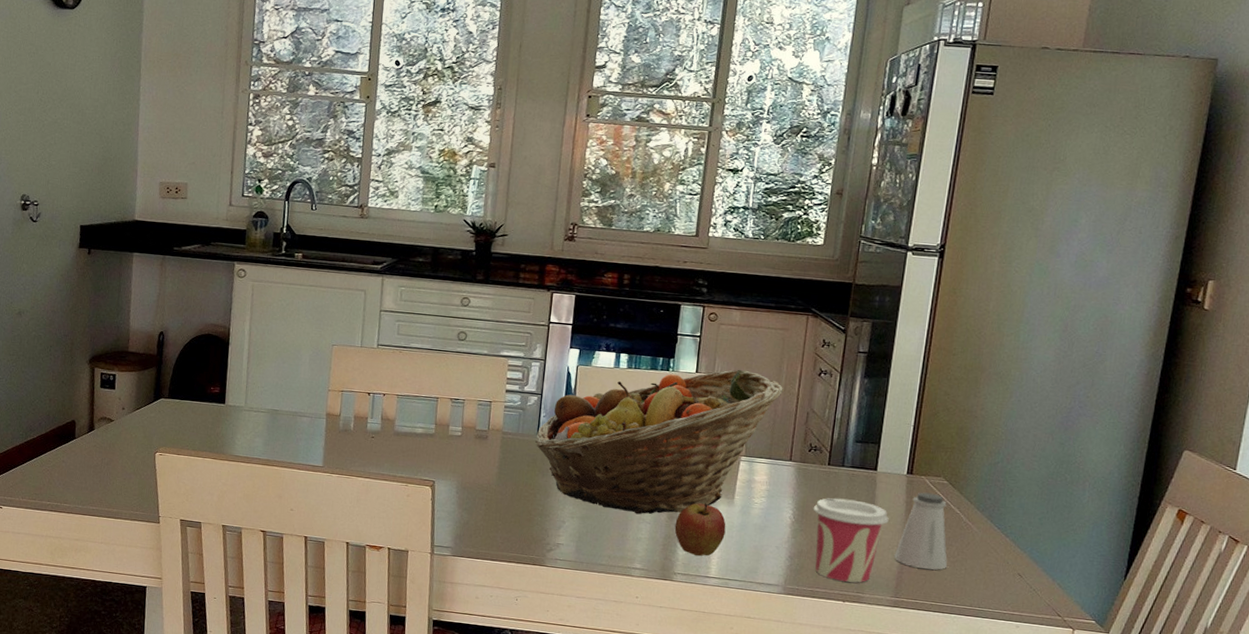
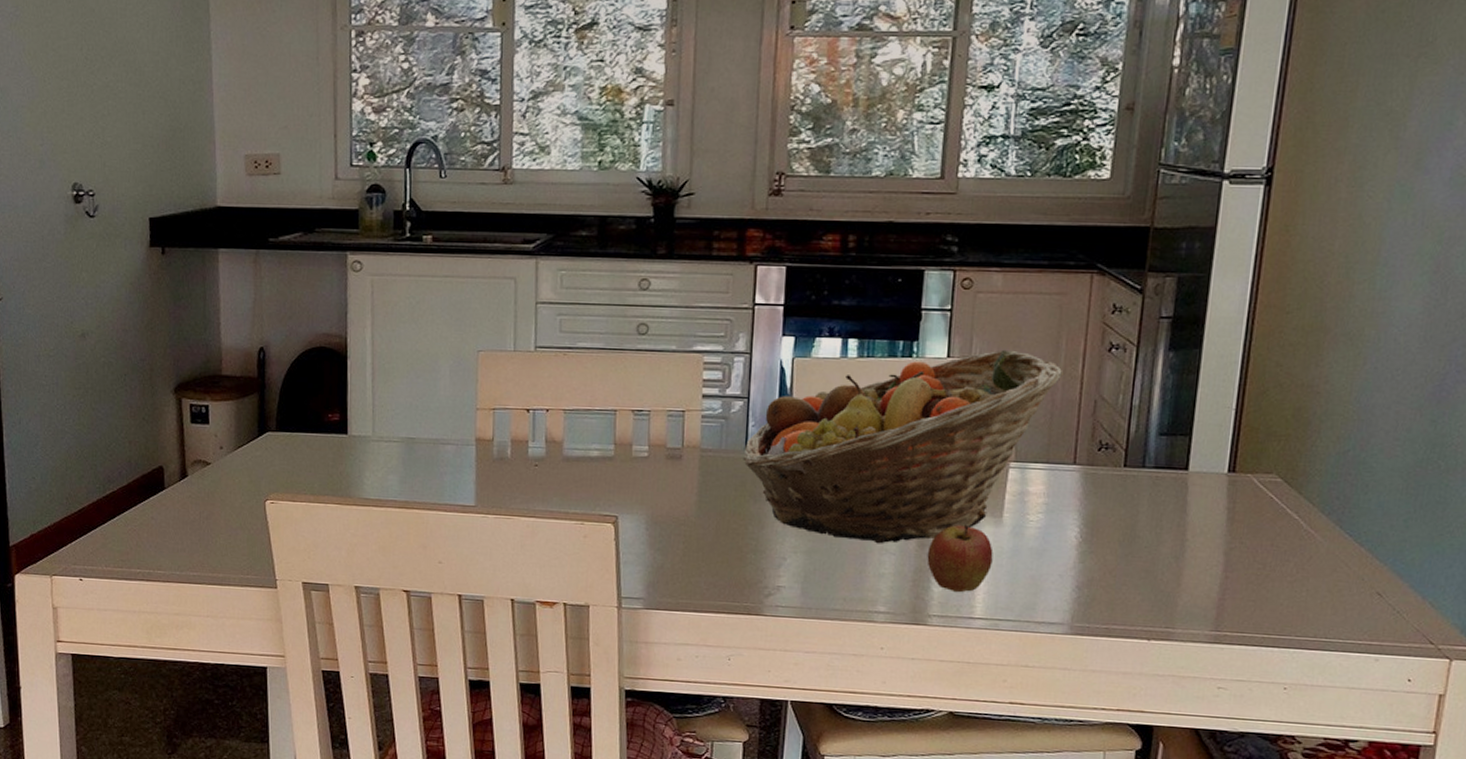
cup: present [813,498,889,583] -> none [1105,508,1206,615]
saltshaker: present [894,492,948,570] -> none [1213,494,1284,593]

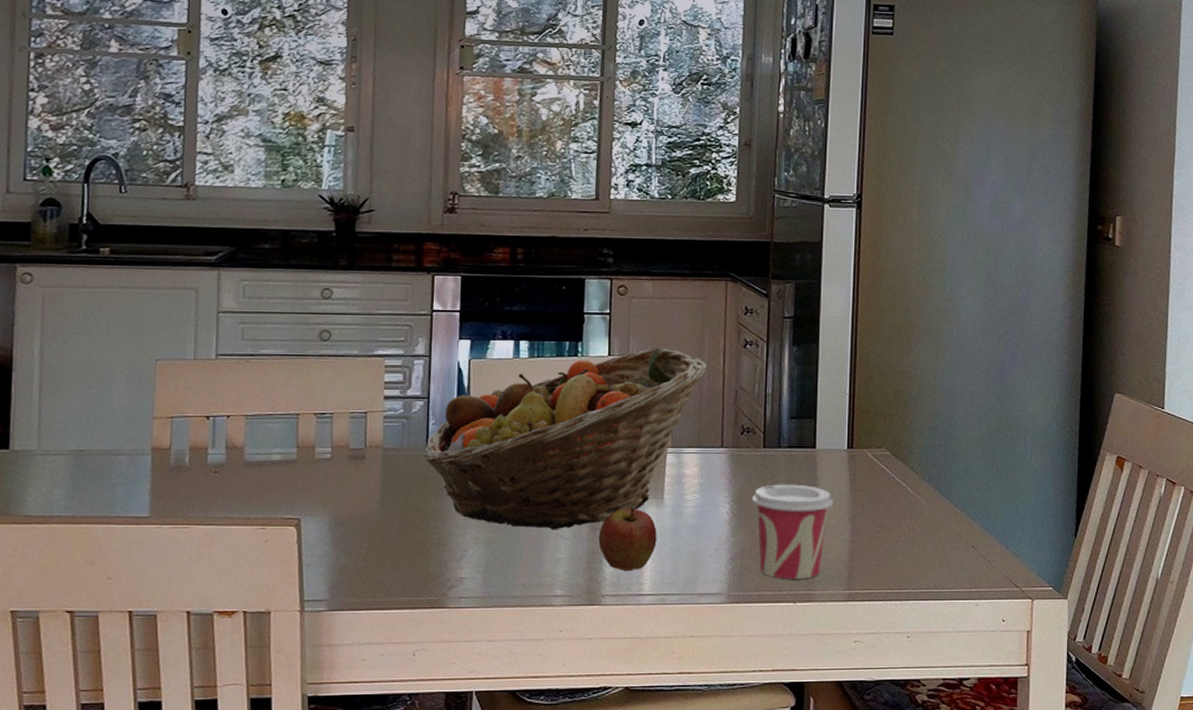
cup: none [1105,508,1206,615] -> present [751,484,834,579]

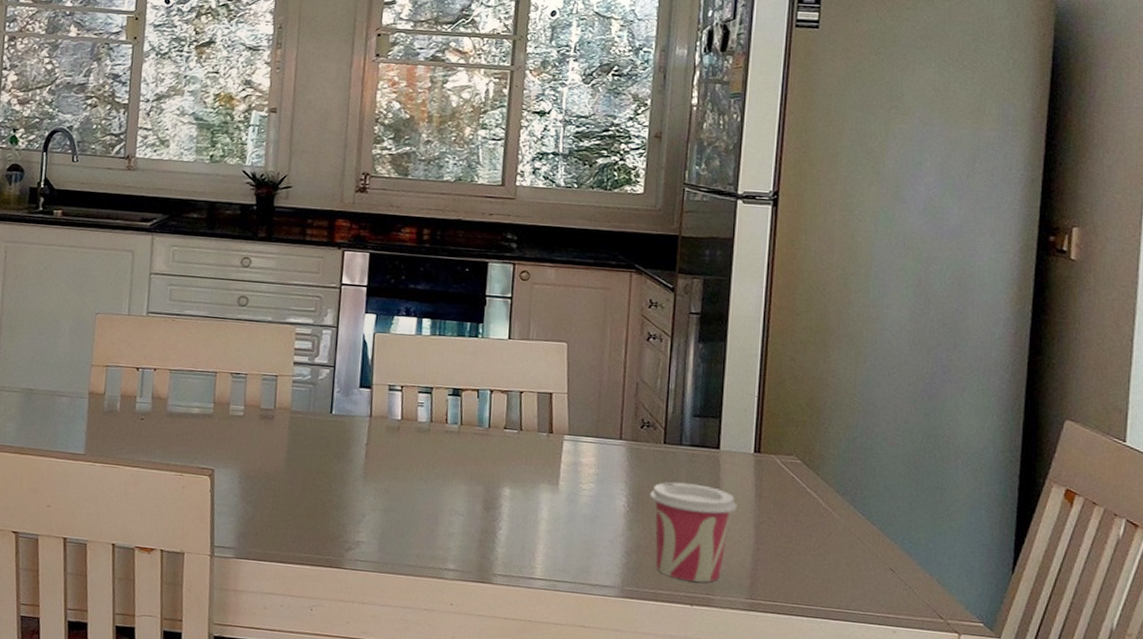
fruit basket: present [424,347,709,530] -> none [328,334,610,506]
fruit: present [598,507,657,572] -> none [492,490,551,554]

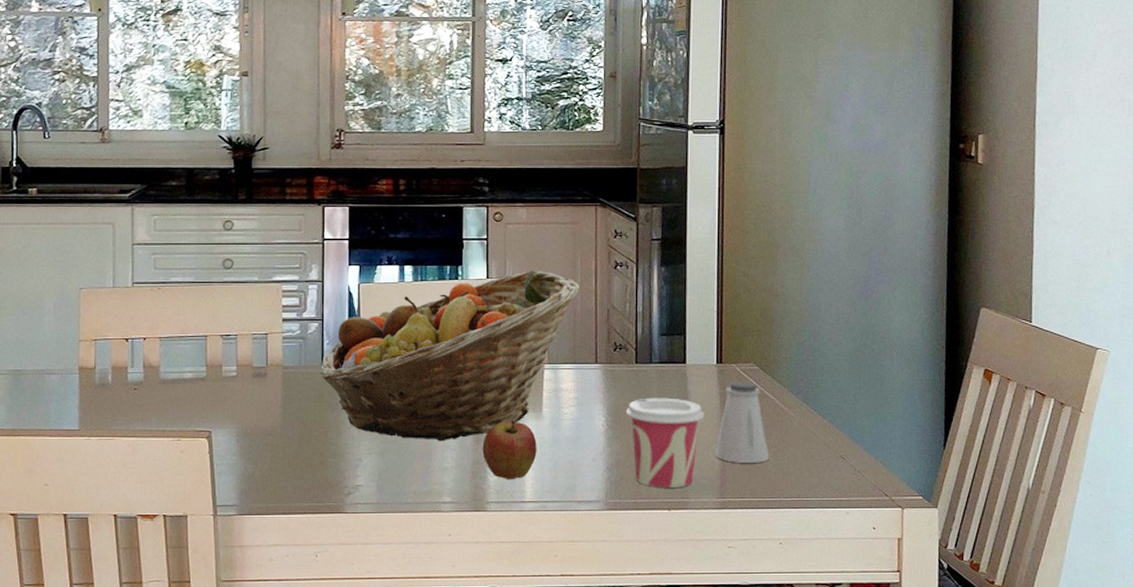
fruit basket: none [328,334,610,506] -> present [320,270,582,442]
fruit: none [492,490,551,554] -> present [482,420,537,480]
saltshaker: none [746,473,809,566] -> present [715,381,770,463]

